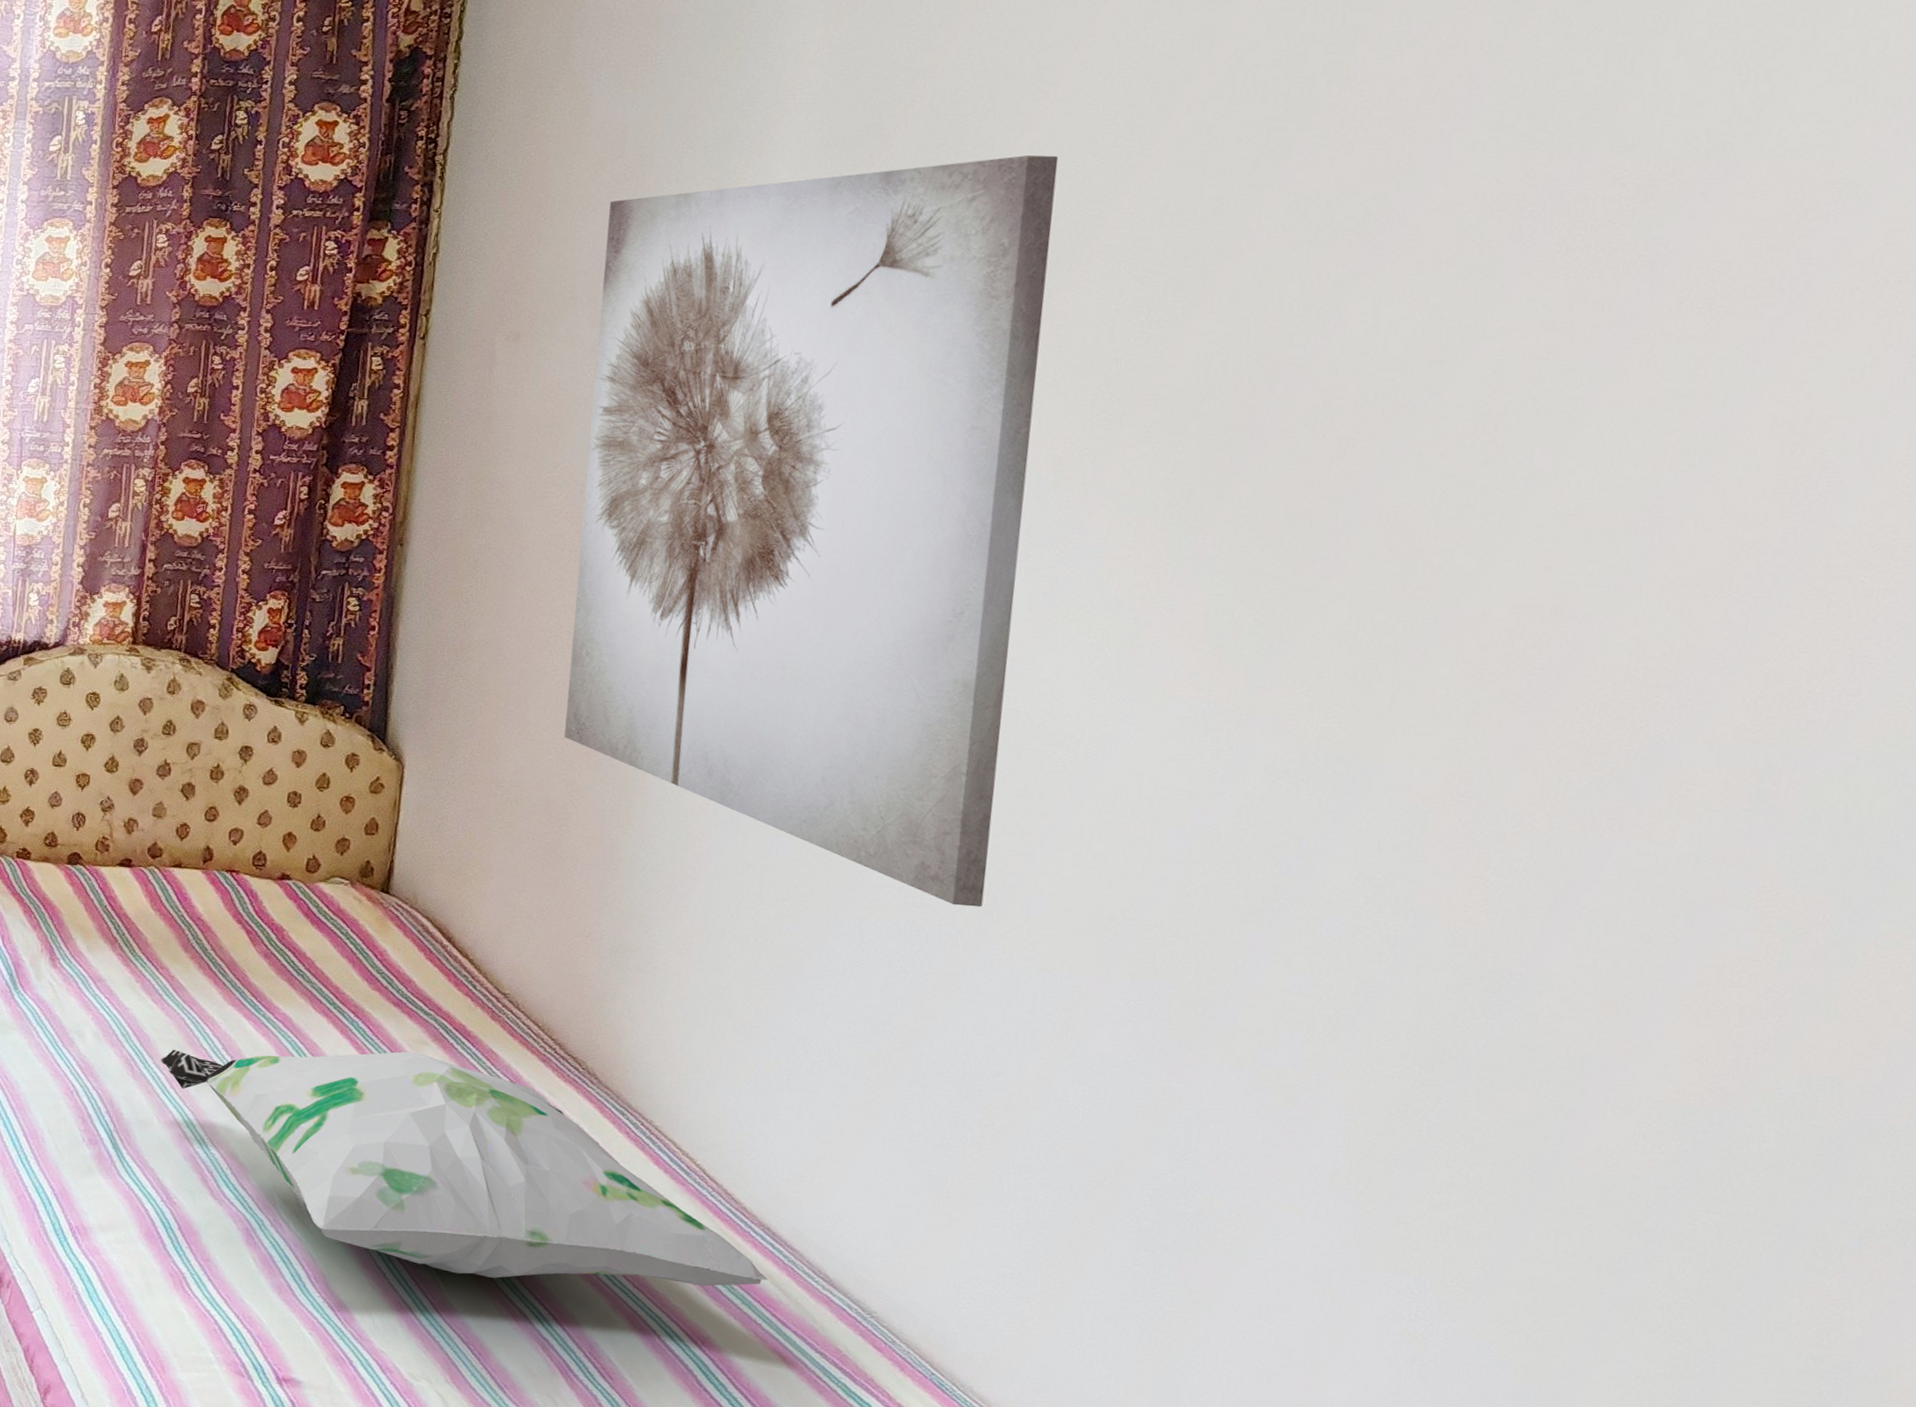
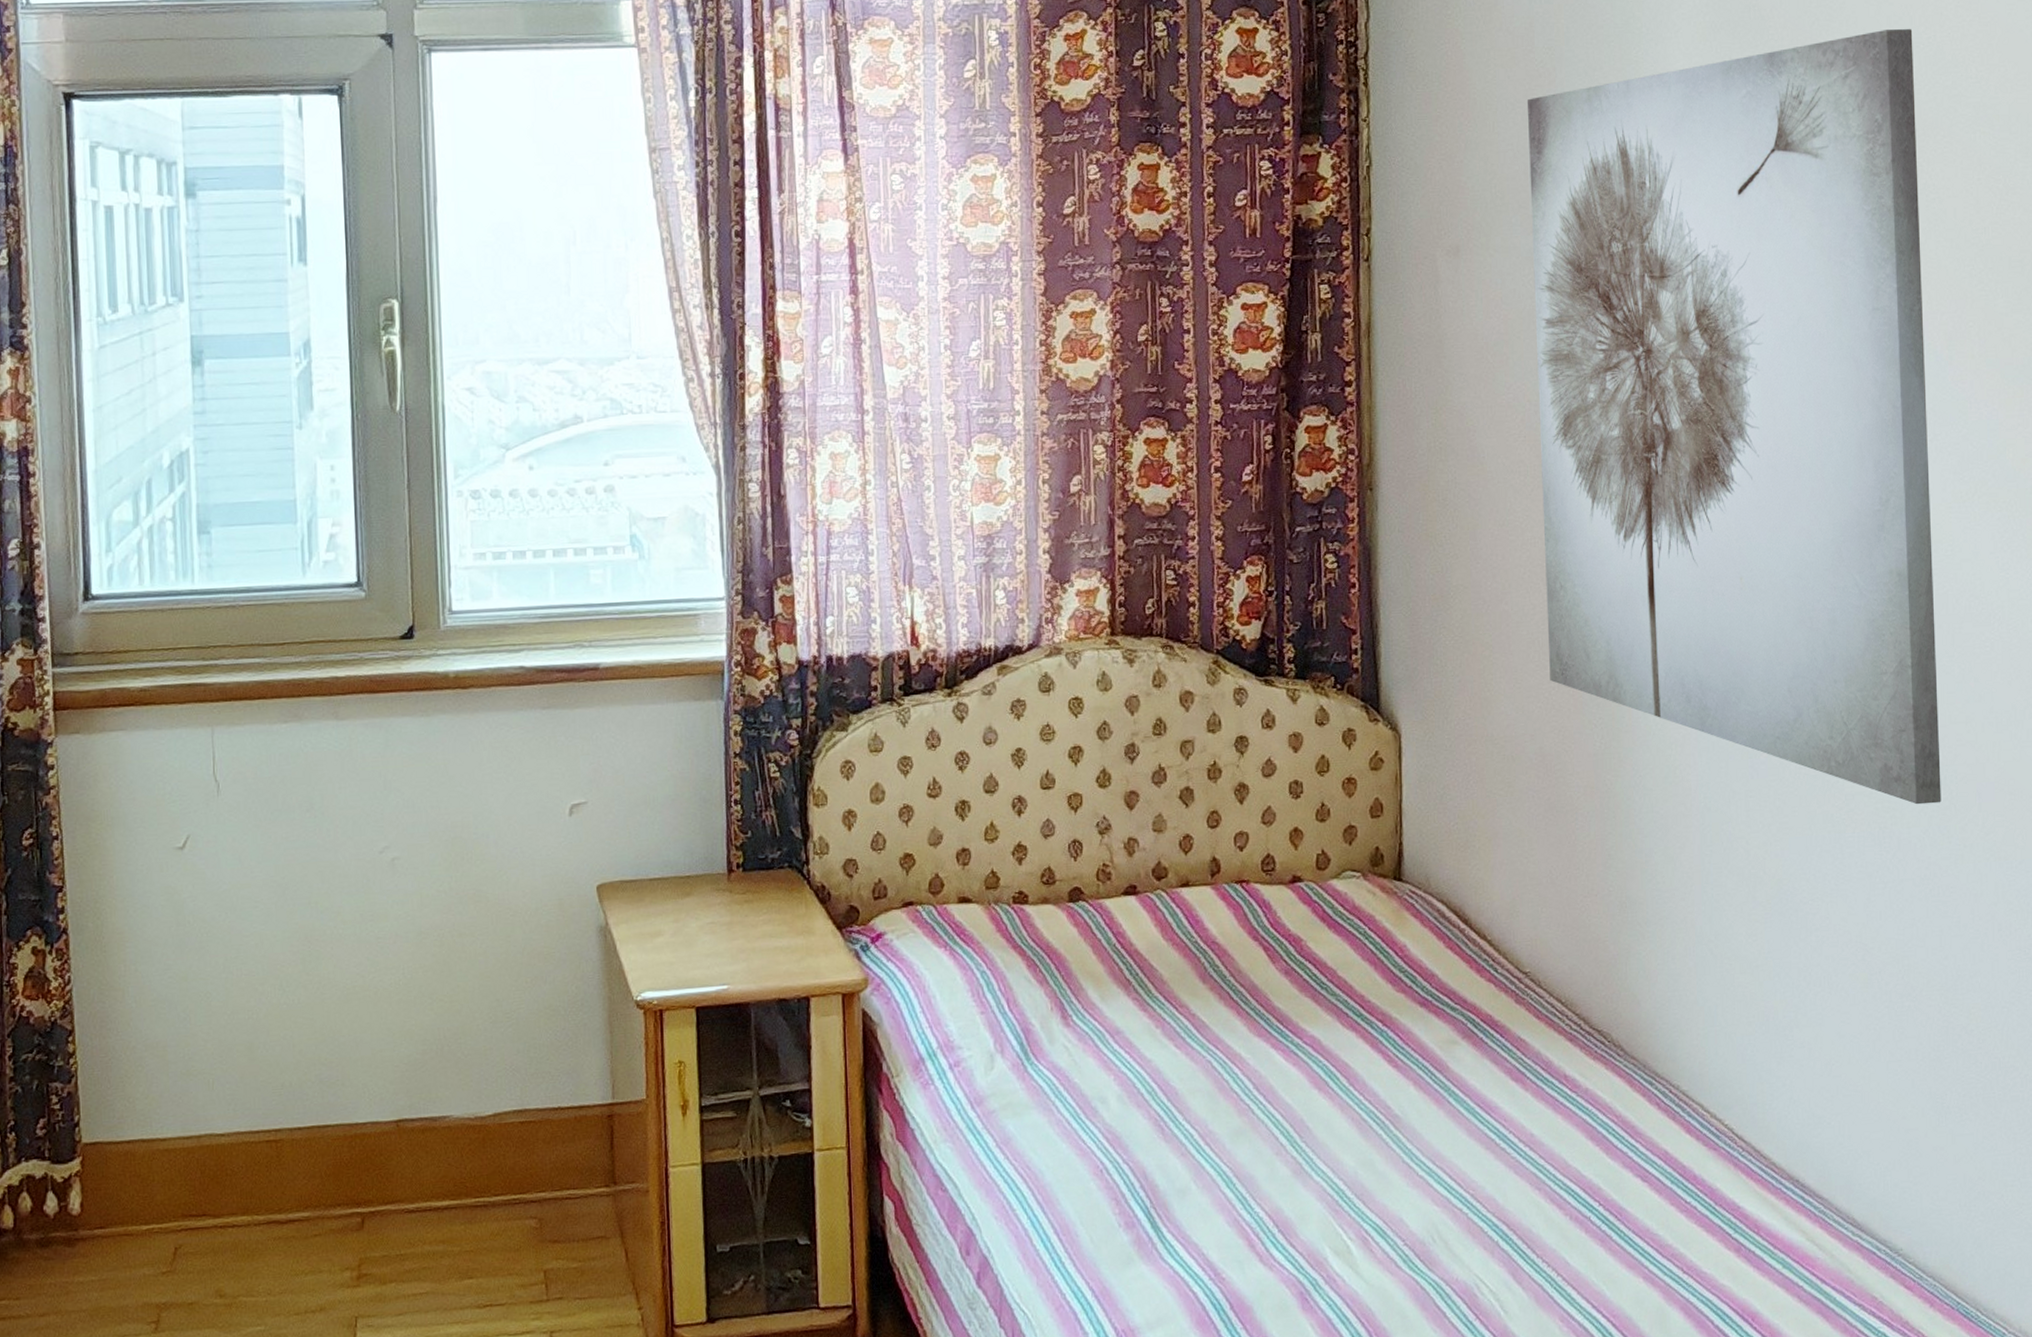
decorative pillow: present [161,1049,768,1287] -> none [1191,1055,1803,1297]

